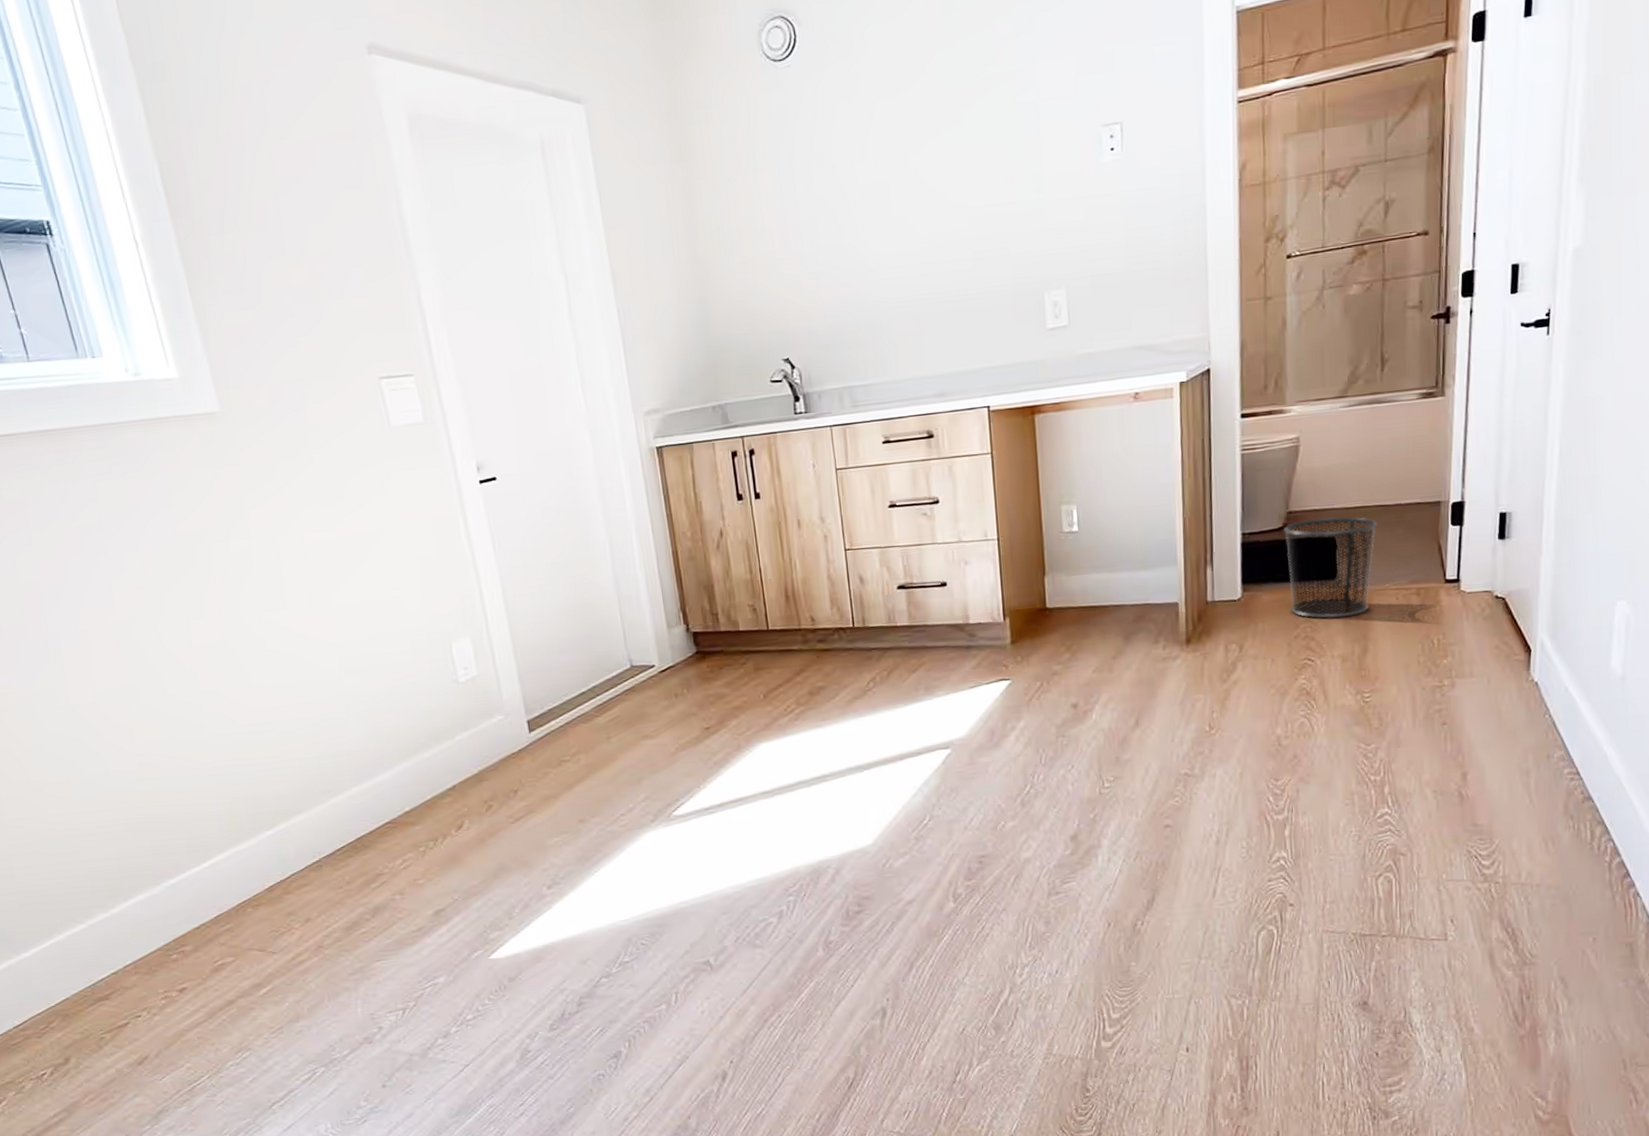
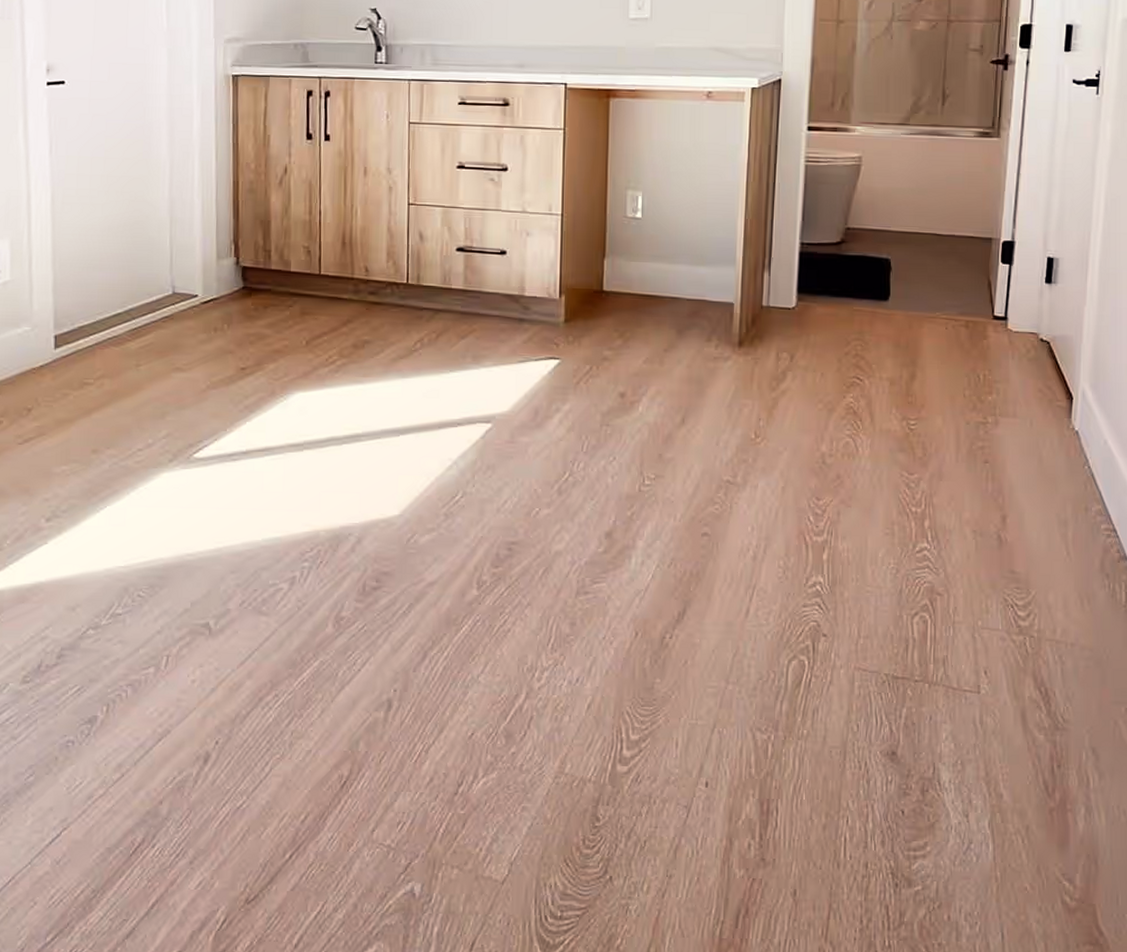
waste bin: present [1284,517,1377,619] -> none [841,238,931,340]

